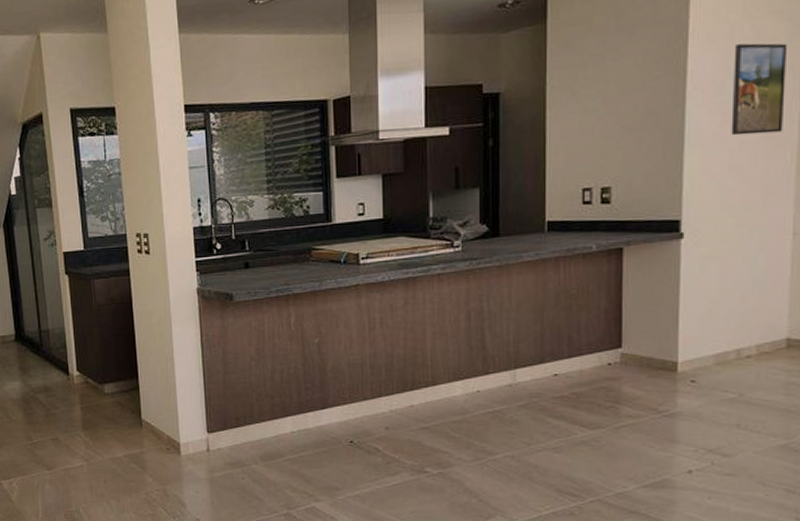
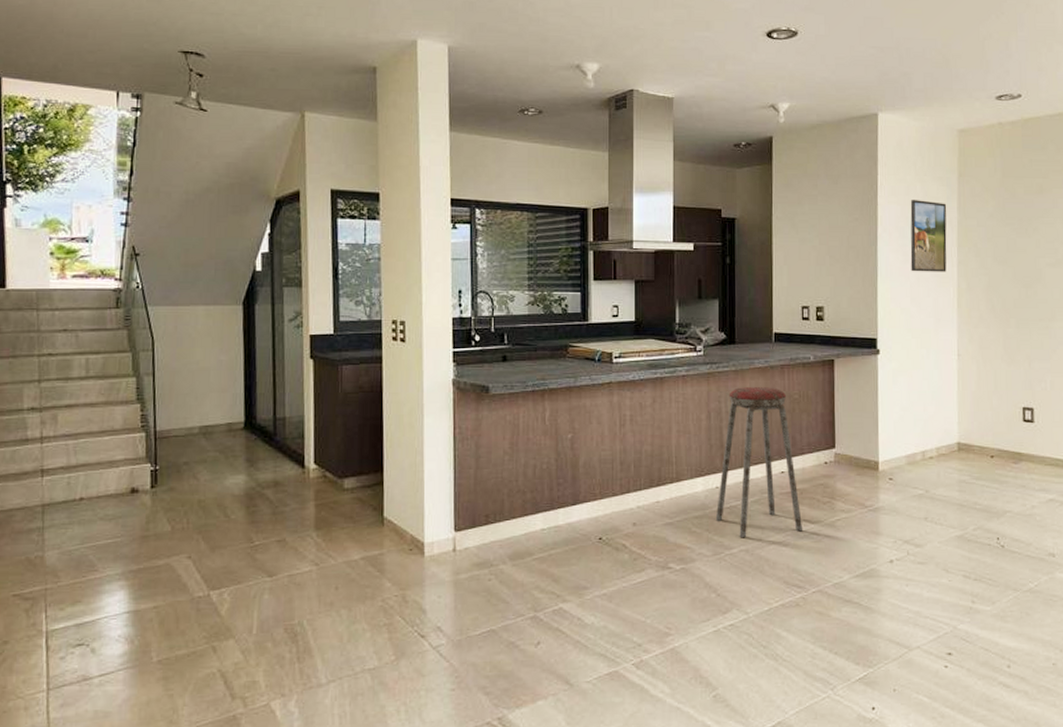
music stool: none [476,282,580,444] -> present [715,386,803,538]

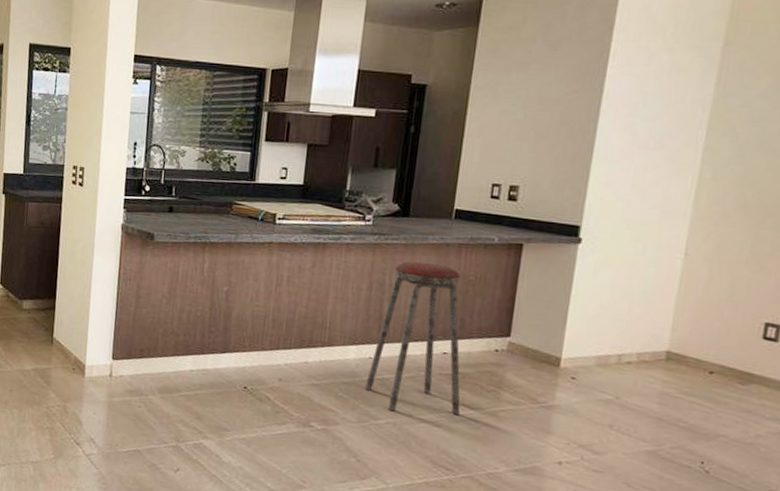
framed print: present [910,200,947,272] -> none [638,72,701,158]

